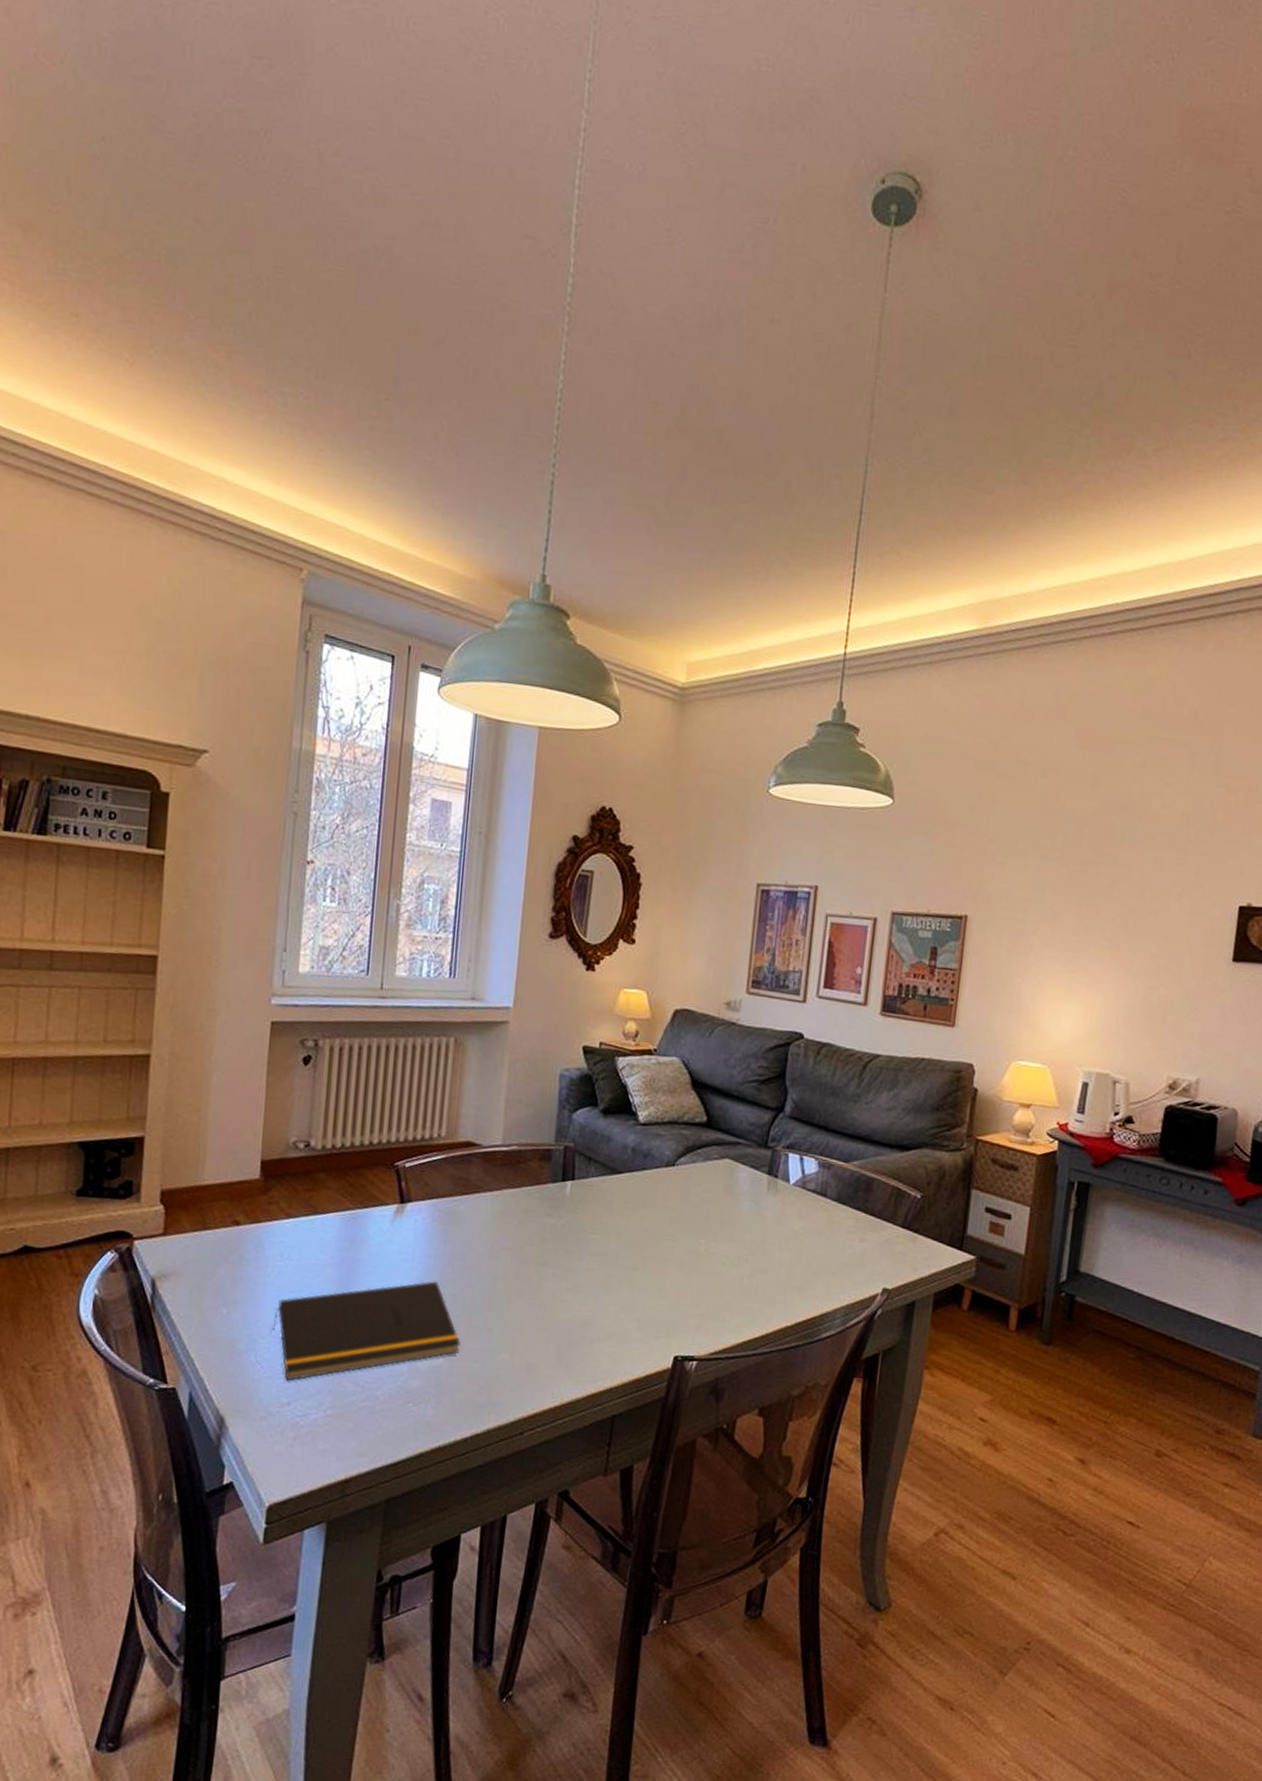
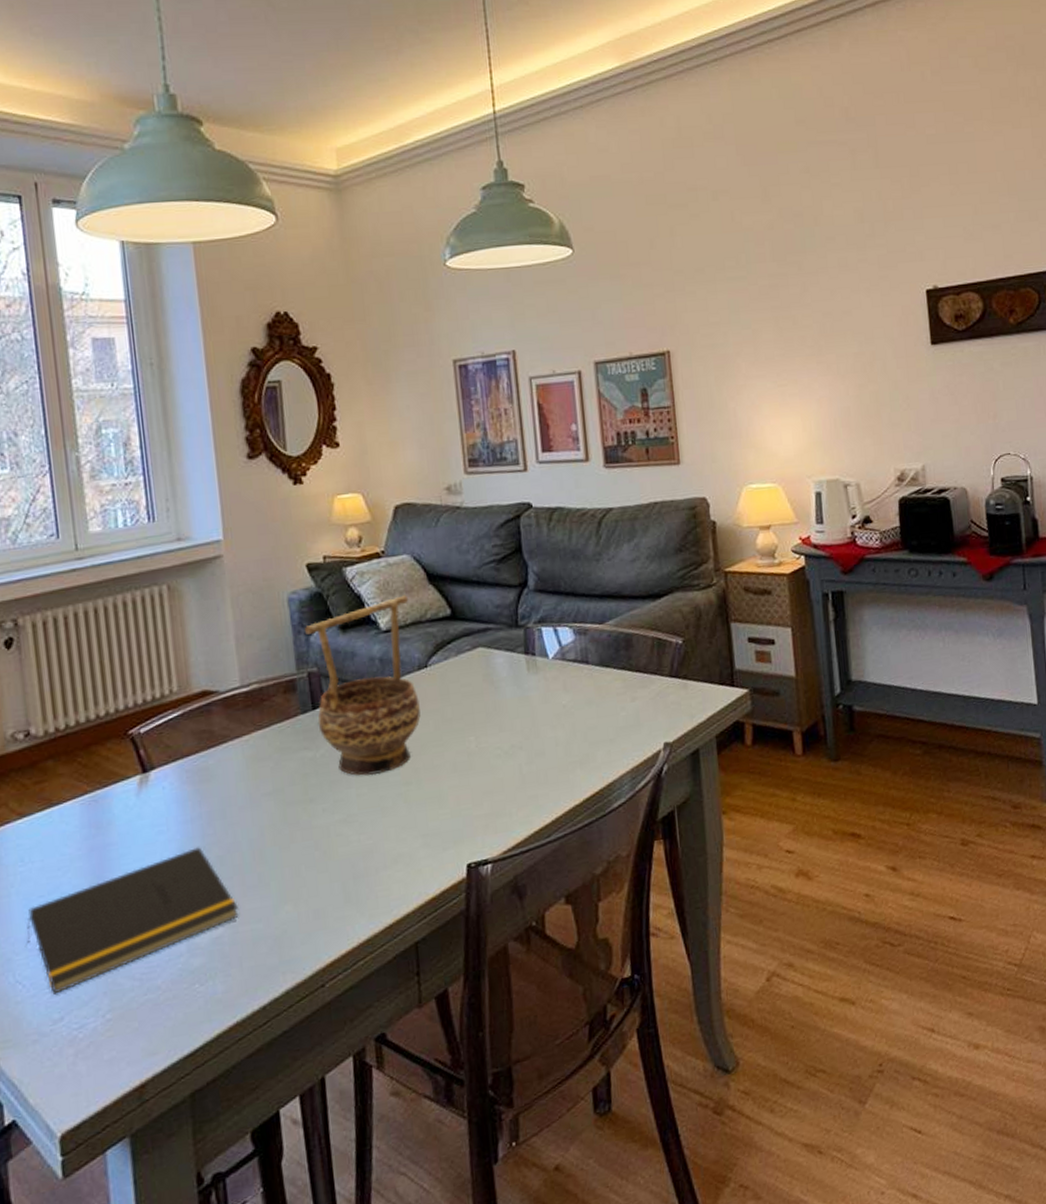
decorative bowl: none [564,1094,671,1255] -> present [305,595,421,776]

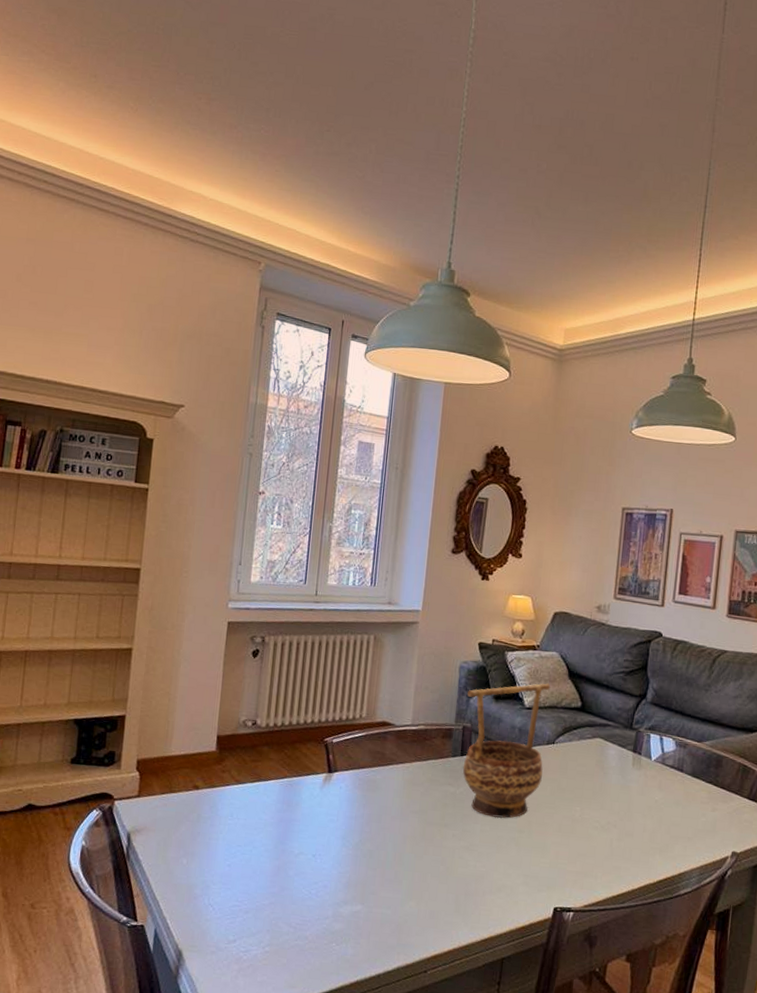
notepad: present [27,847,239,995] -> none [223,839,376,922]

